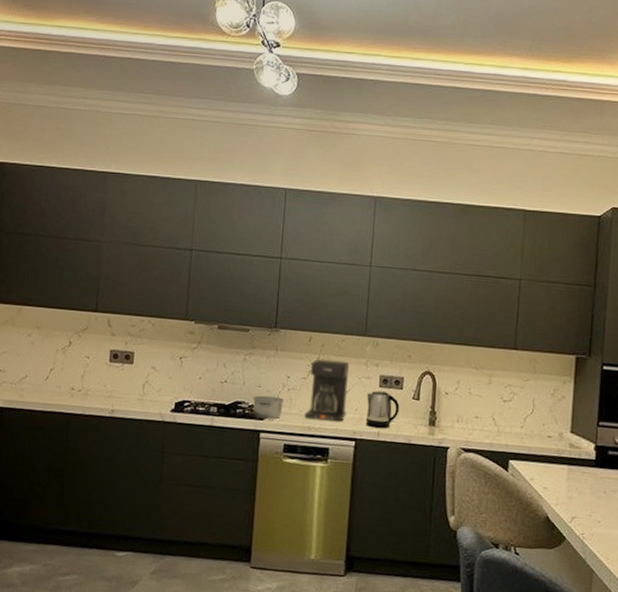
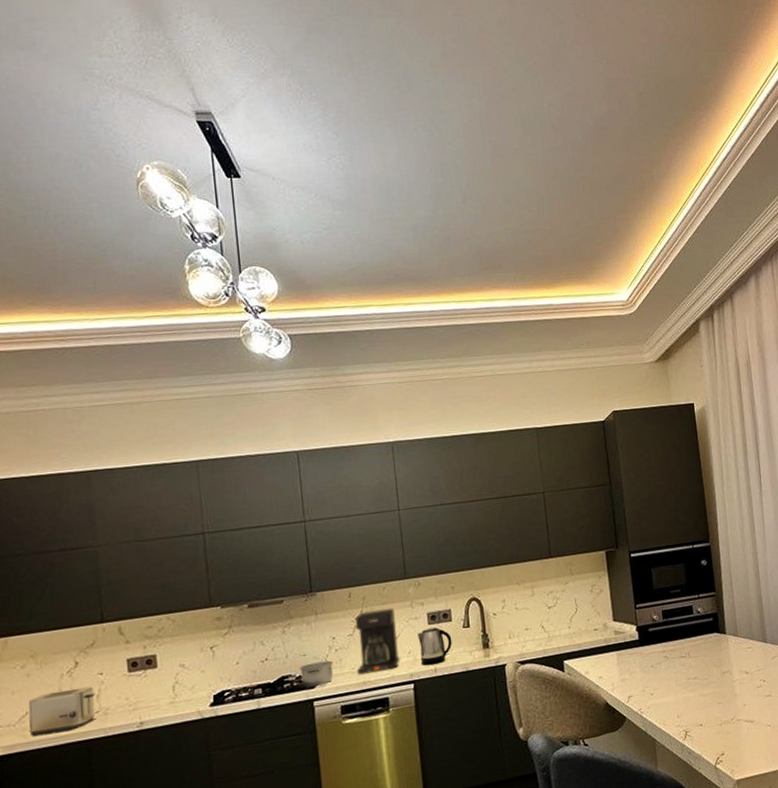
toaster: none [25,362,81,402] -> present [28,686,96,737]

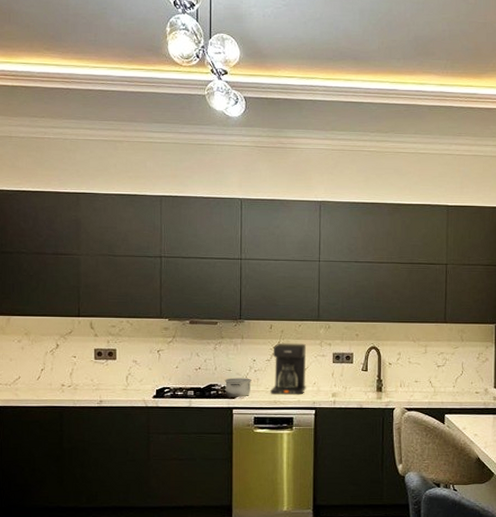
toaster: present [28,686,96,737] -> none [20,364,69,397]
kettle: present [417,627,453,667] -> none [323,365,351,398]

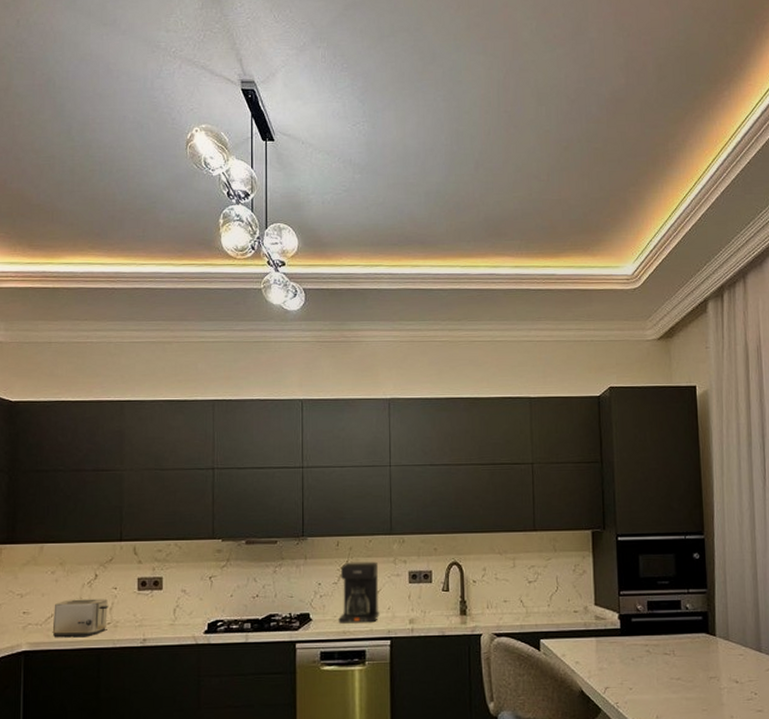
toaster: none [20,364,69,397] -> present [52,598,109,638]
cooking pot: present [224,378,252,397] -> none [285,605,317,629]

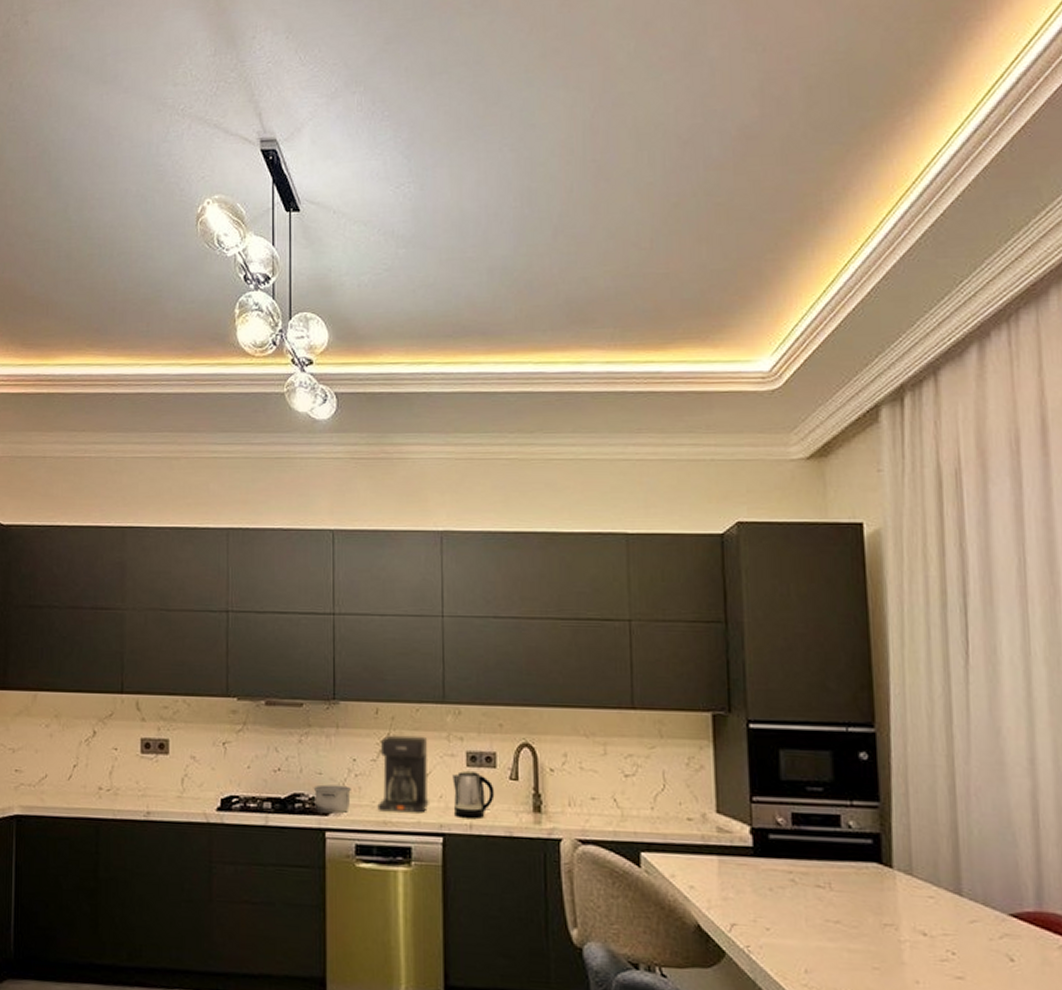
toaster: present [52,598,109,638] -> none [46,758,108,805]
cooking pot: none [285,605,317,629] -> present [313,784,351,814]
kettle: none [398,586,431,625] -> present [452,770,495,820]

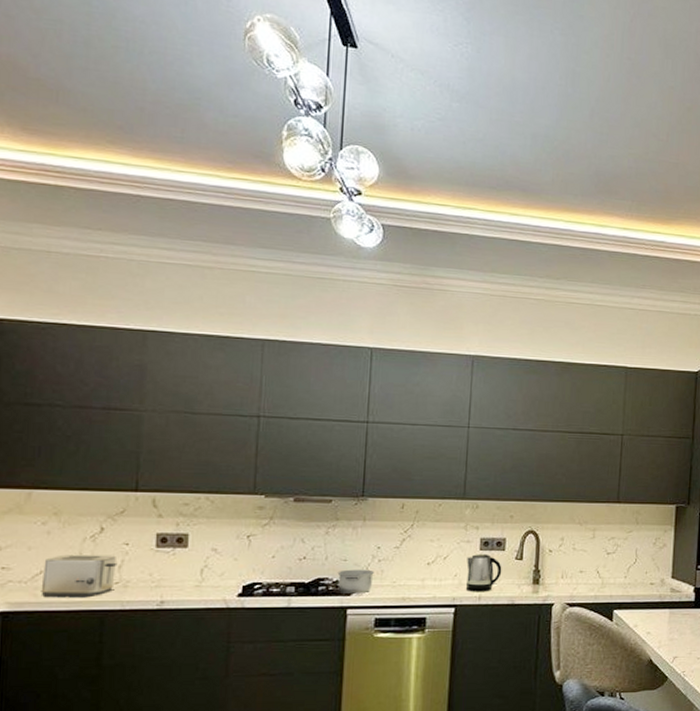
toaster: none [46,758,108,805] -> present [41,554,118,598]
coffee maker: present [377,735,429,814] -> none [397,526,448,590]

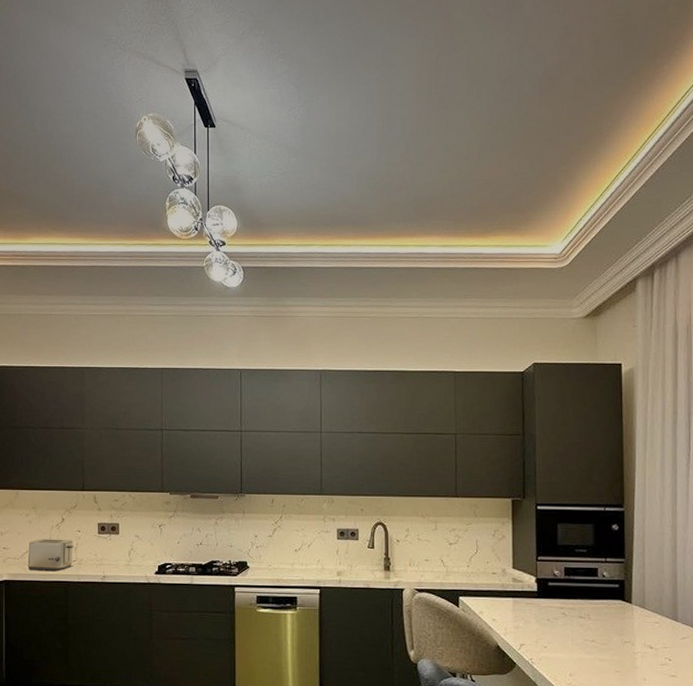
cooking pot: present [337,569,374,594] -> none [226,554,254,575]
kettle: present [465,553,502,592] -> none [327,542,357,577]

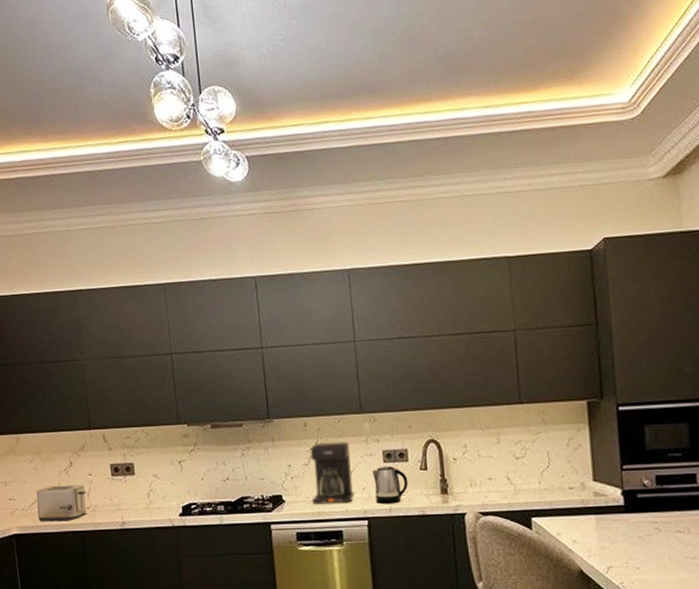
coffee maker: none [273,518,310,573] -> present [310,441,355,505]
kettle: none [327,542,357,577] -> present [372,465,409,505]

